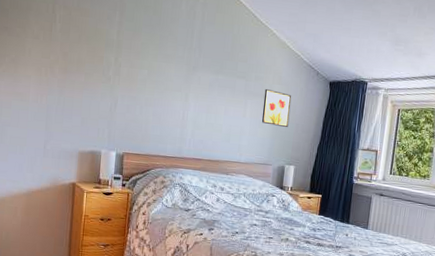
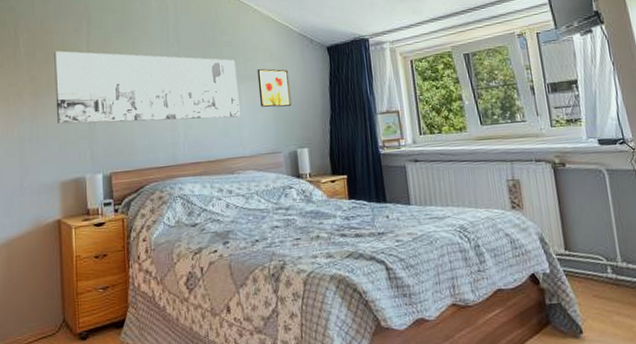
wall art: none [82,33,248,128] -> present [54,51,240,124]

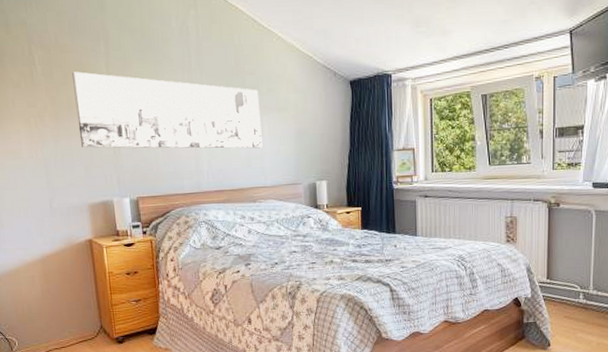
wall art: present [257,68,292,108] -> none [280,100,313,140]

